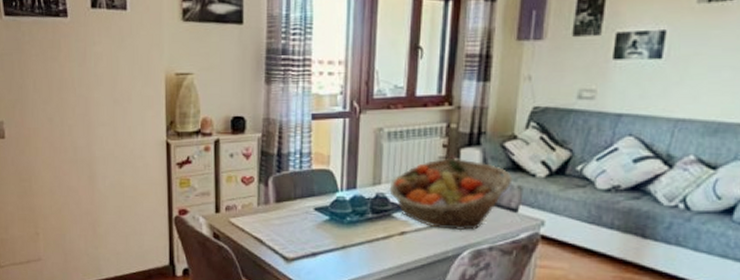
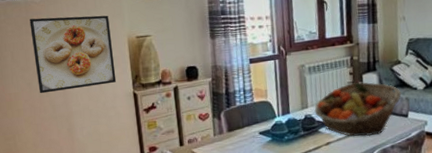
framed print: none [56,42,148,132] -> present [29,15,117,94]

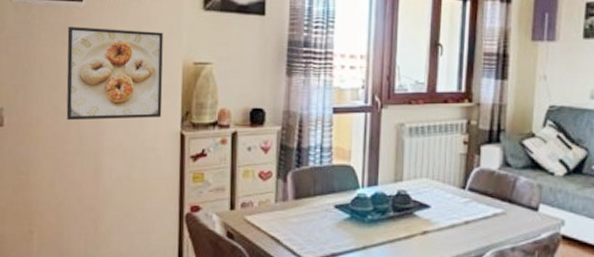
fruit basket: present [314,82,402,137] -> none [411,156,532,231]

